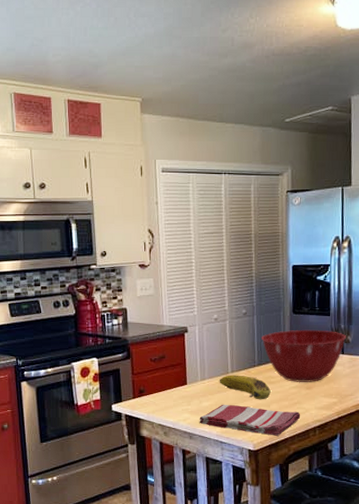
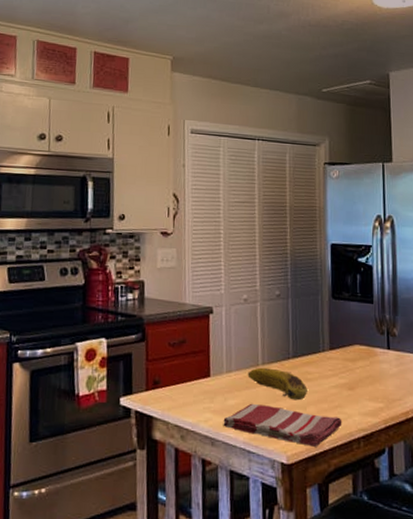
mixing bowl: present [261,329,347,383] -> none [297,317,393,382]

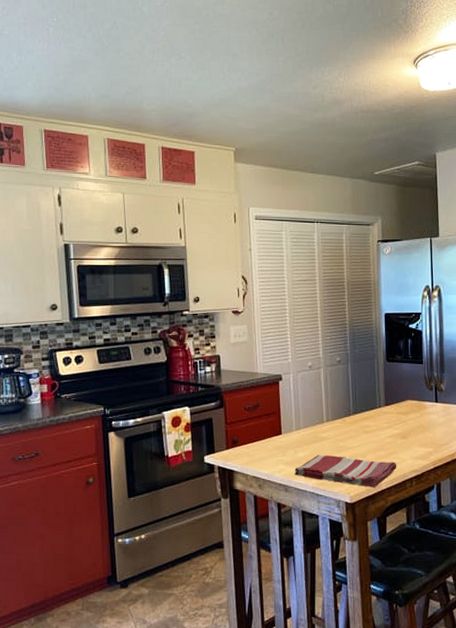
fruit: present [247,367,307,401] -> none [314,424,367,450]

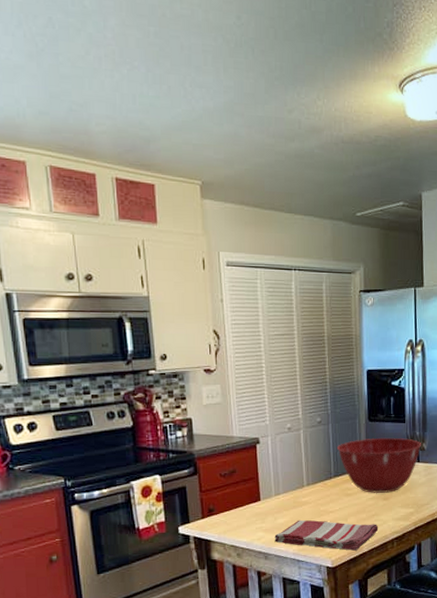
mixing bowl: none [356,377,440,432] -> present [337,437,422,494]

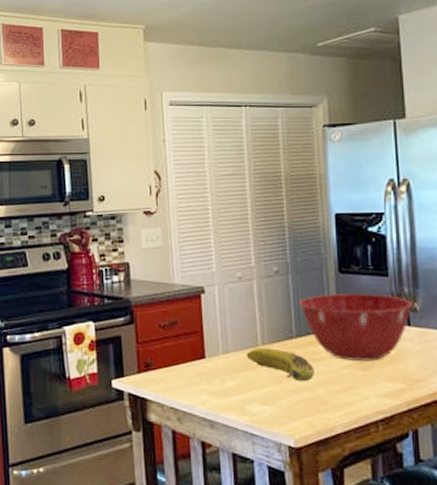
dish towel: present [274,519,379,551] -> none [222,385,357,430]
fruit: none [294,488,348,514] -> present [246,347,315,382]

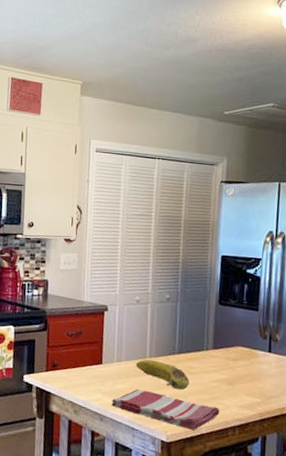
dish towel: none [222,385,357,430] -> present [111,388,220,430]
mixing bowl: present [299,293,413,362] -> none [184,321,275,379]

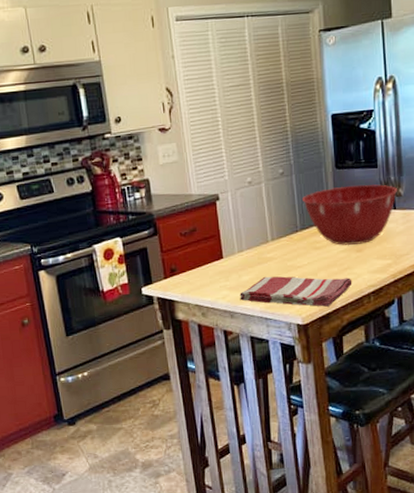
fruit: present [135,359,190,390] -> none [258,242,317,269]
mixing bowl: none [184,321,275,379] -> present [302,184,398,246]

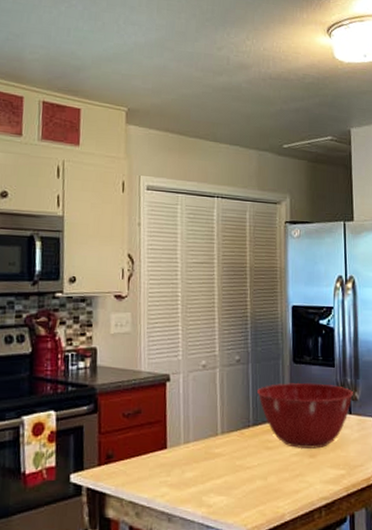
dish towel: present [239,276,353,307] -> none [180,475,304,518]

